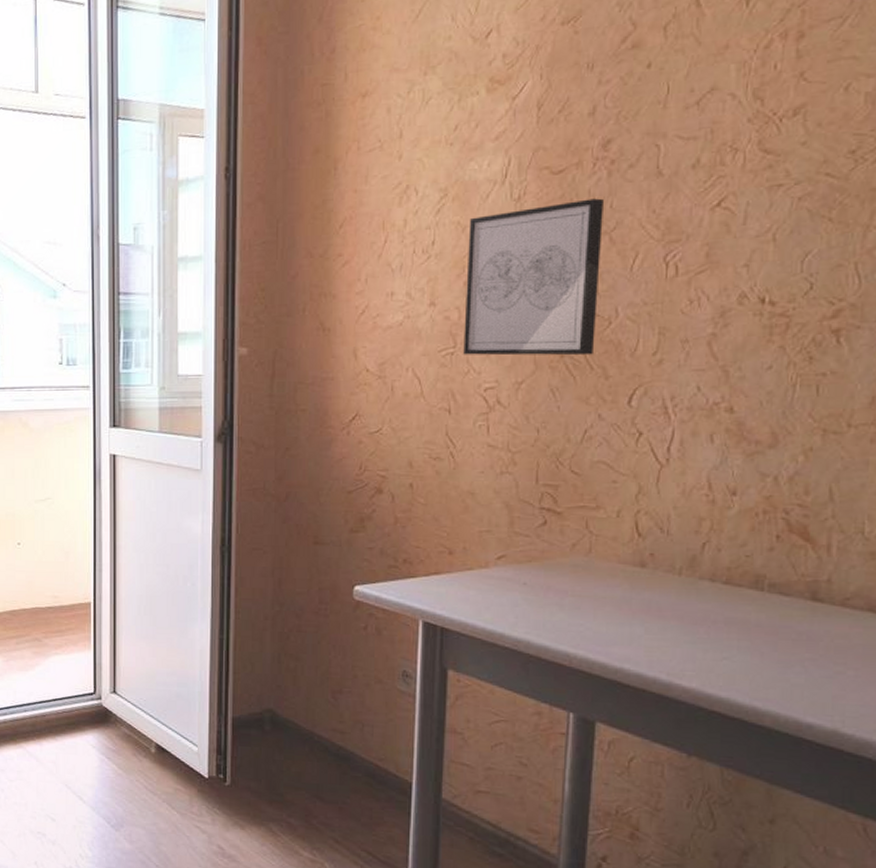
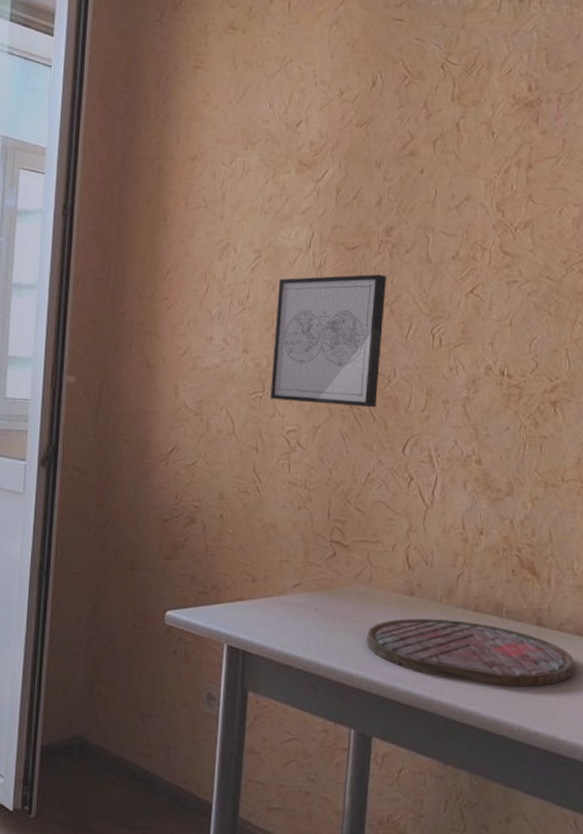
cutting board: none [587,592,866,672] -> present [367,618,575,687]

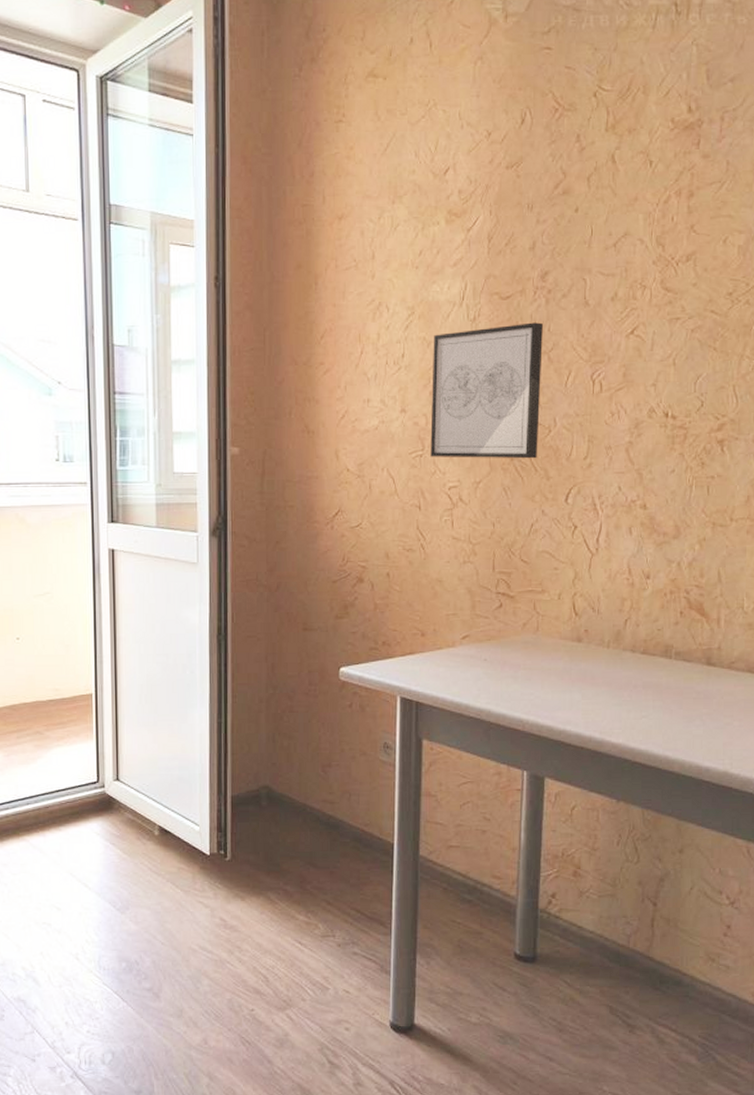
cutting board: present [367,618,575,687] -> none [536,663,746,725]

